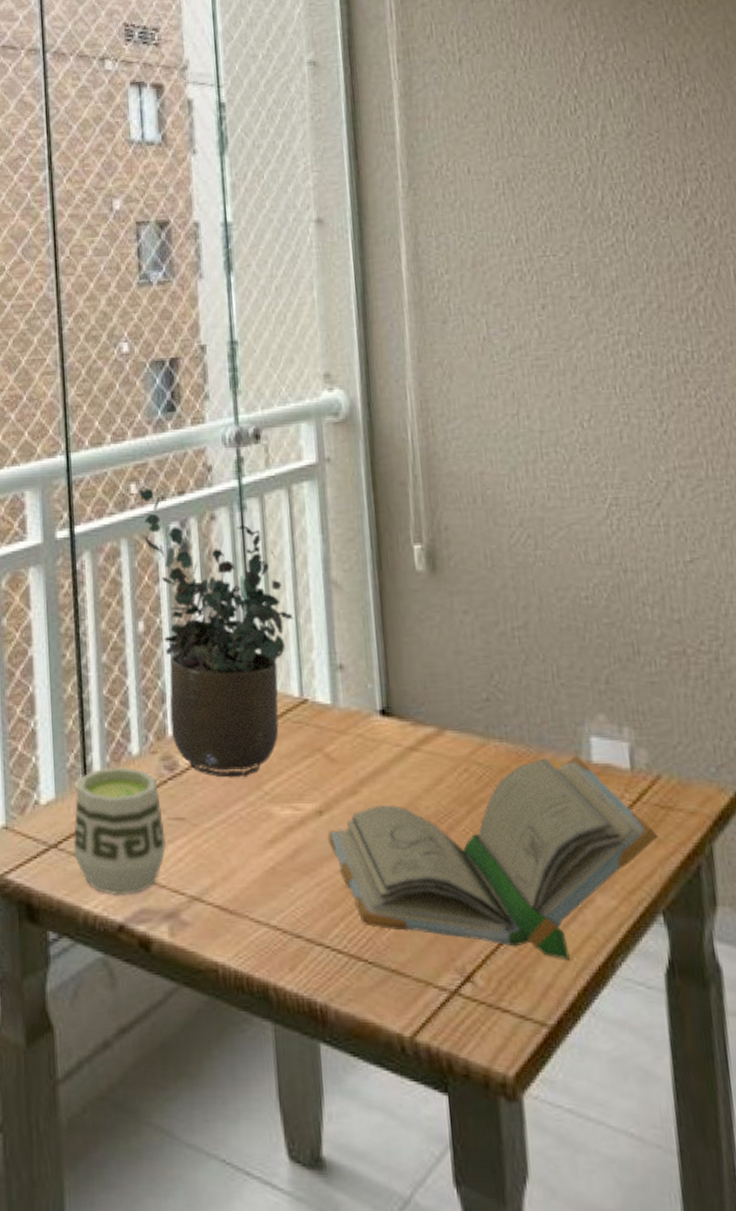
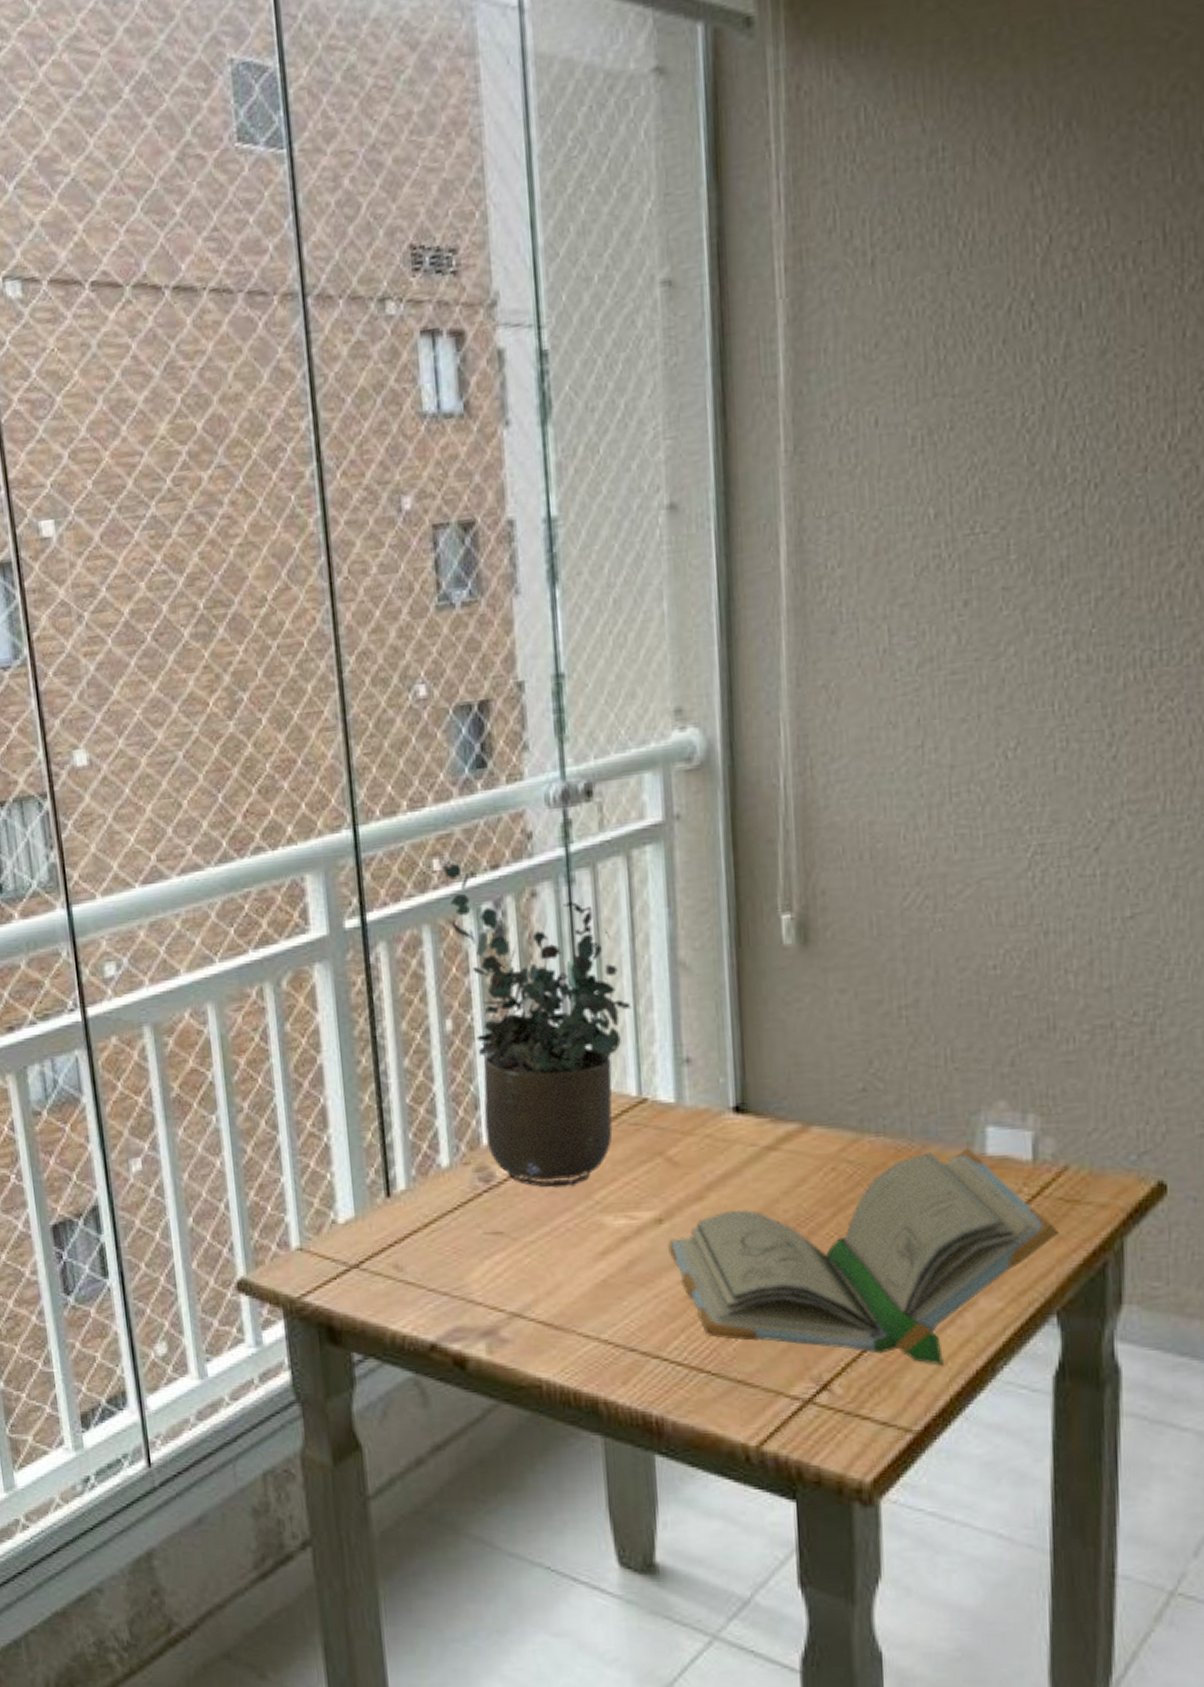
cup: present [73,766,166,896] -> none [376,1180,482,1315]

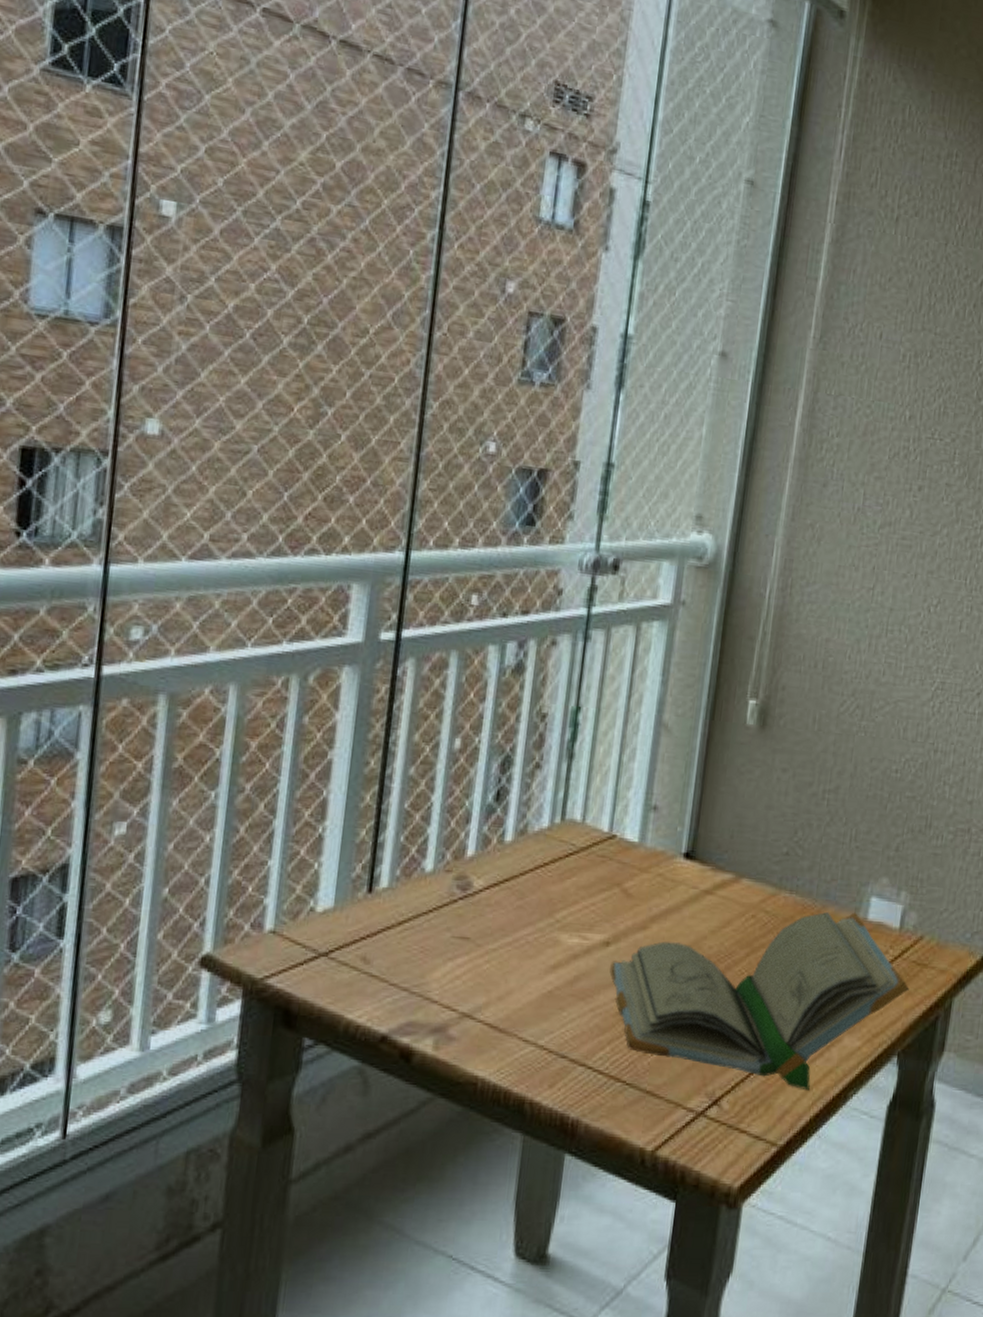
potted plant: present [443,863,632,1188] -> none [470,601,618,904]

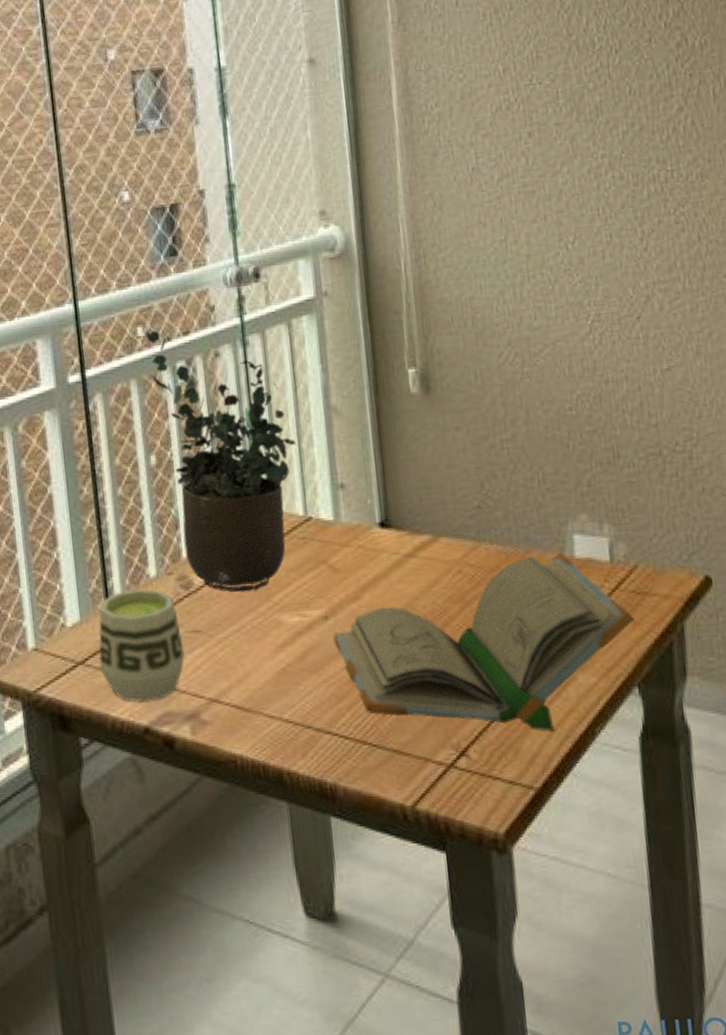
cup: none [344,881,447,1008] -> present [99,588,185,702]
potted plant: none [470,601,618,904] -> present [145,330,297,592]

